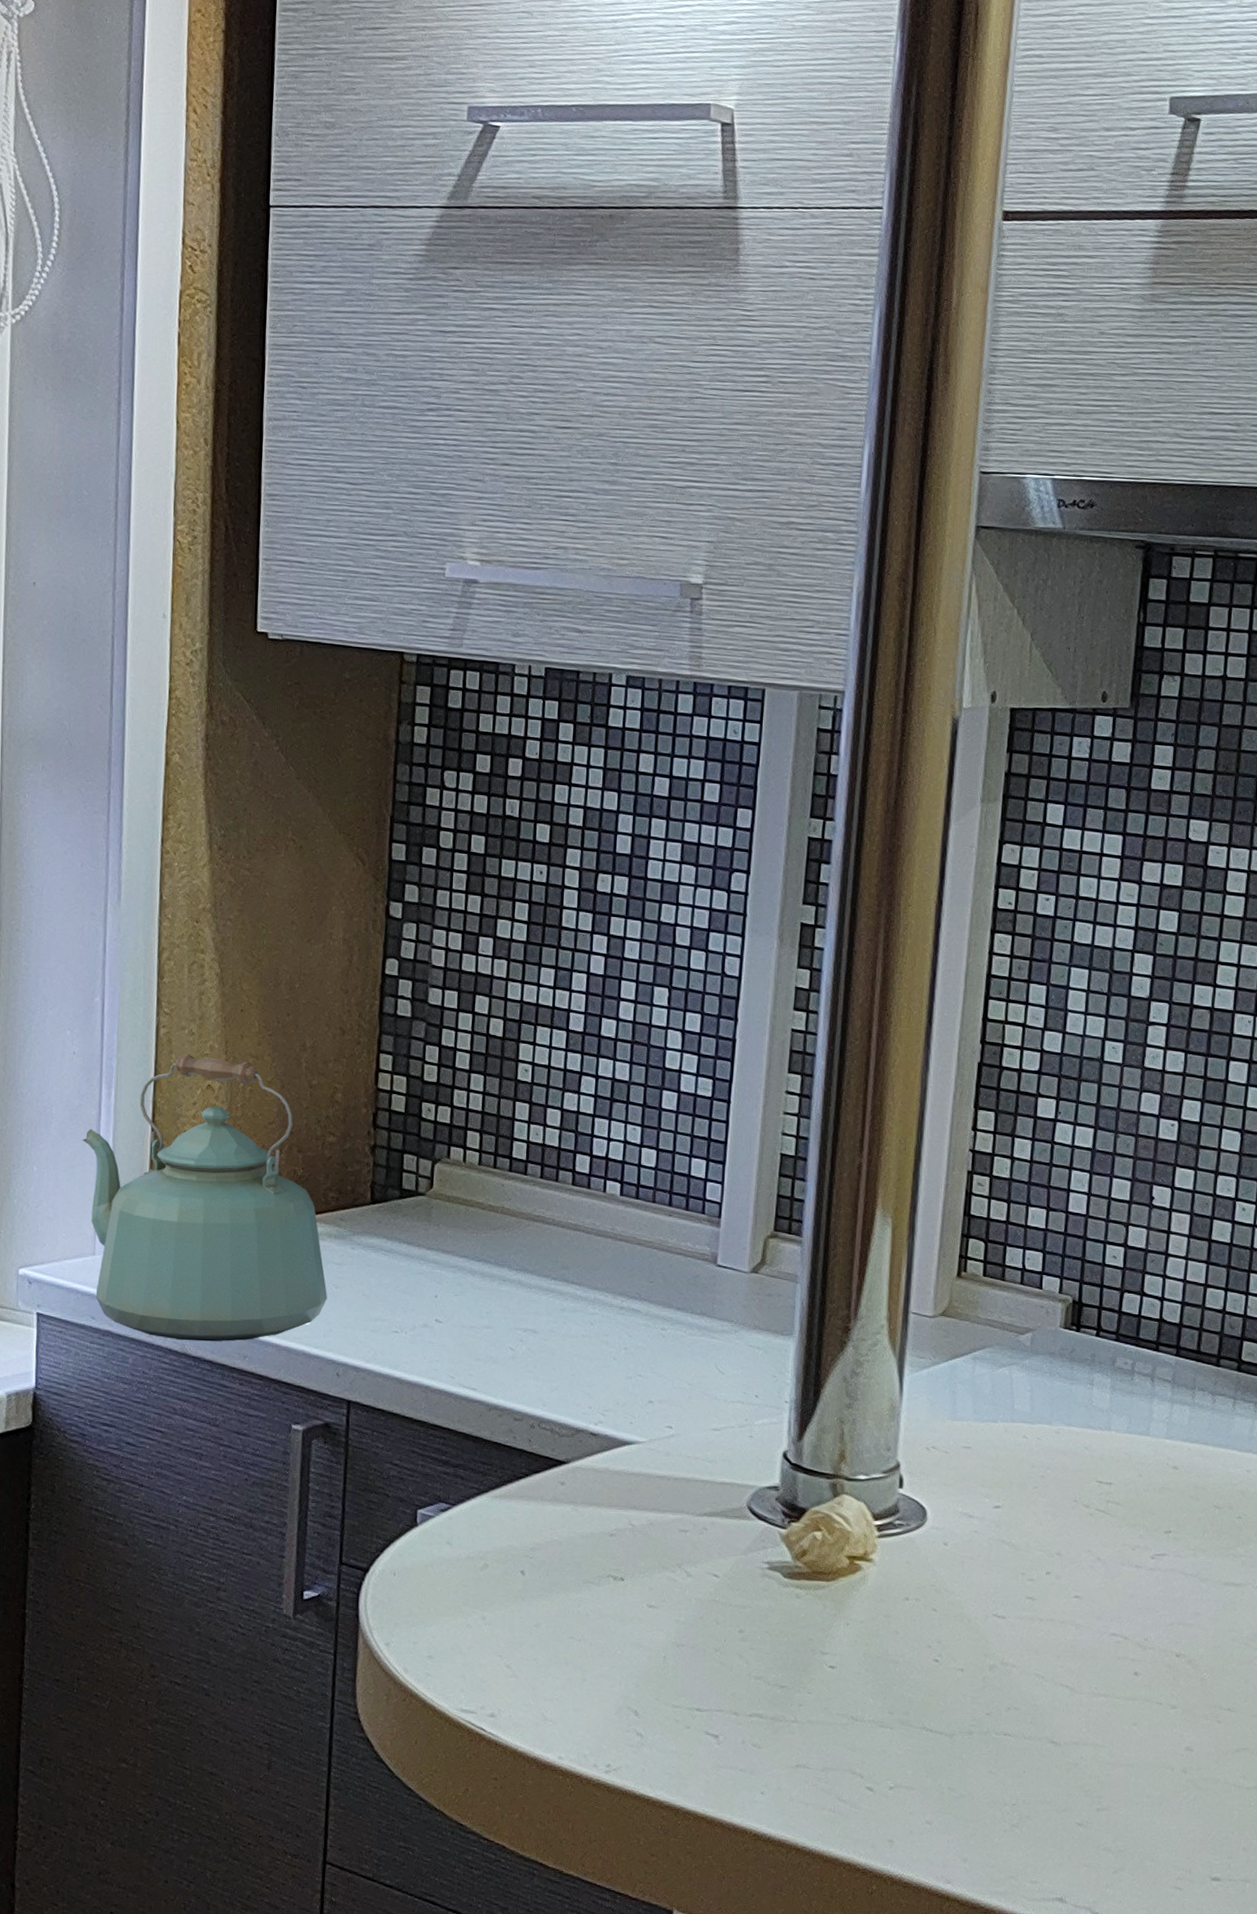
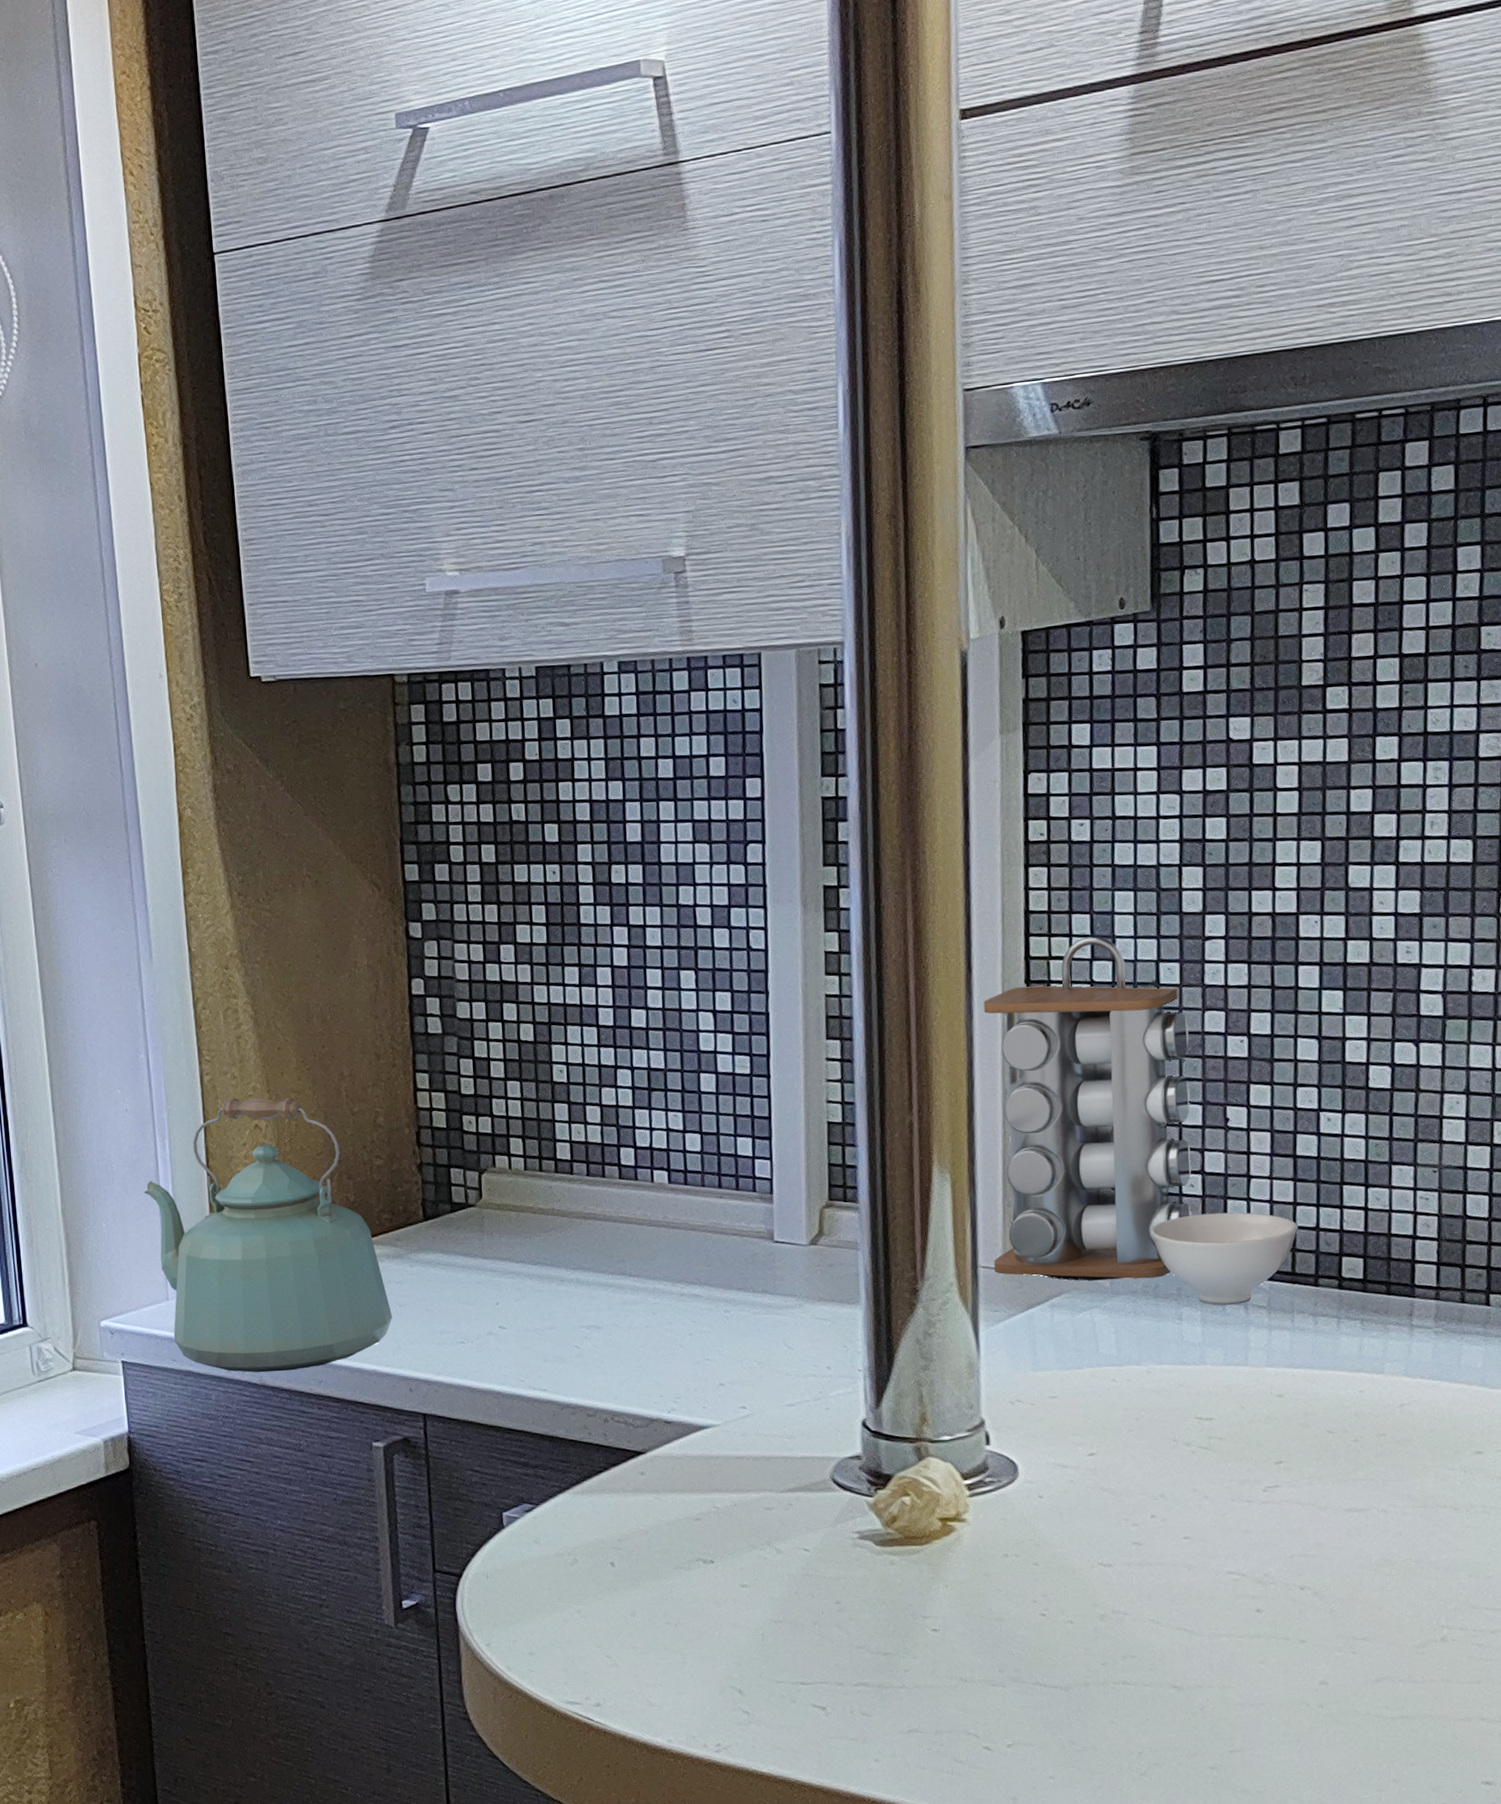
spice rack: none [924,1007,1126,1342] -> present [984,936,1192,1281]
bowl: none [1072,1285,1207,1376] -> present [1150,1212,1299,1306]

